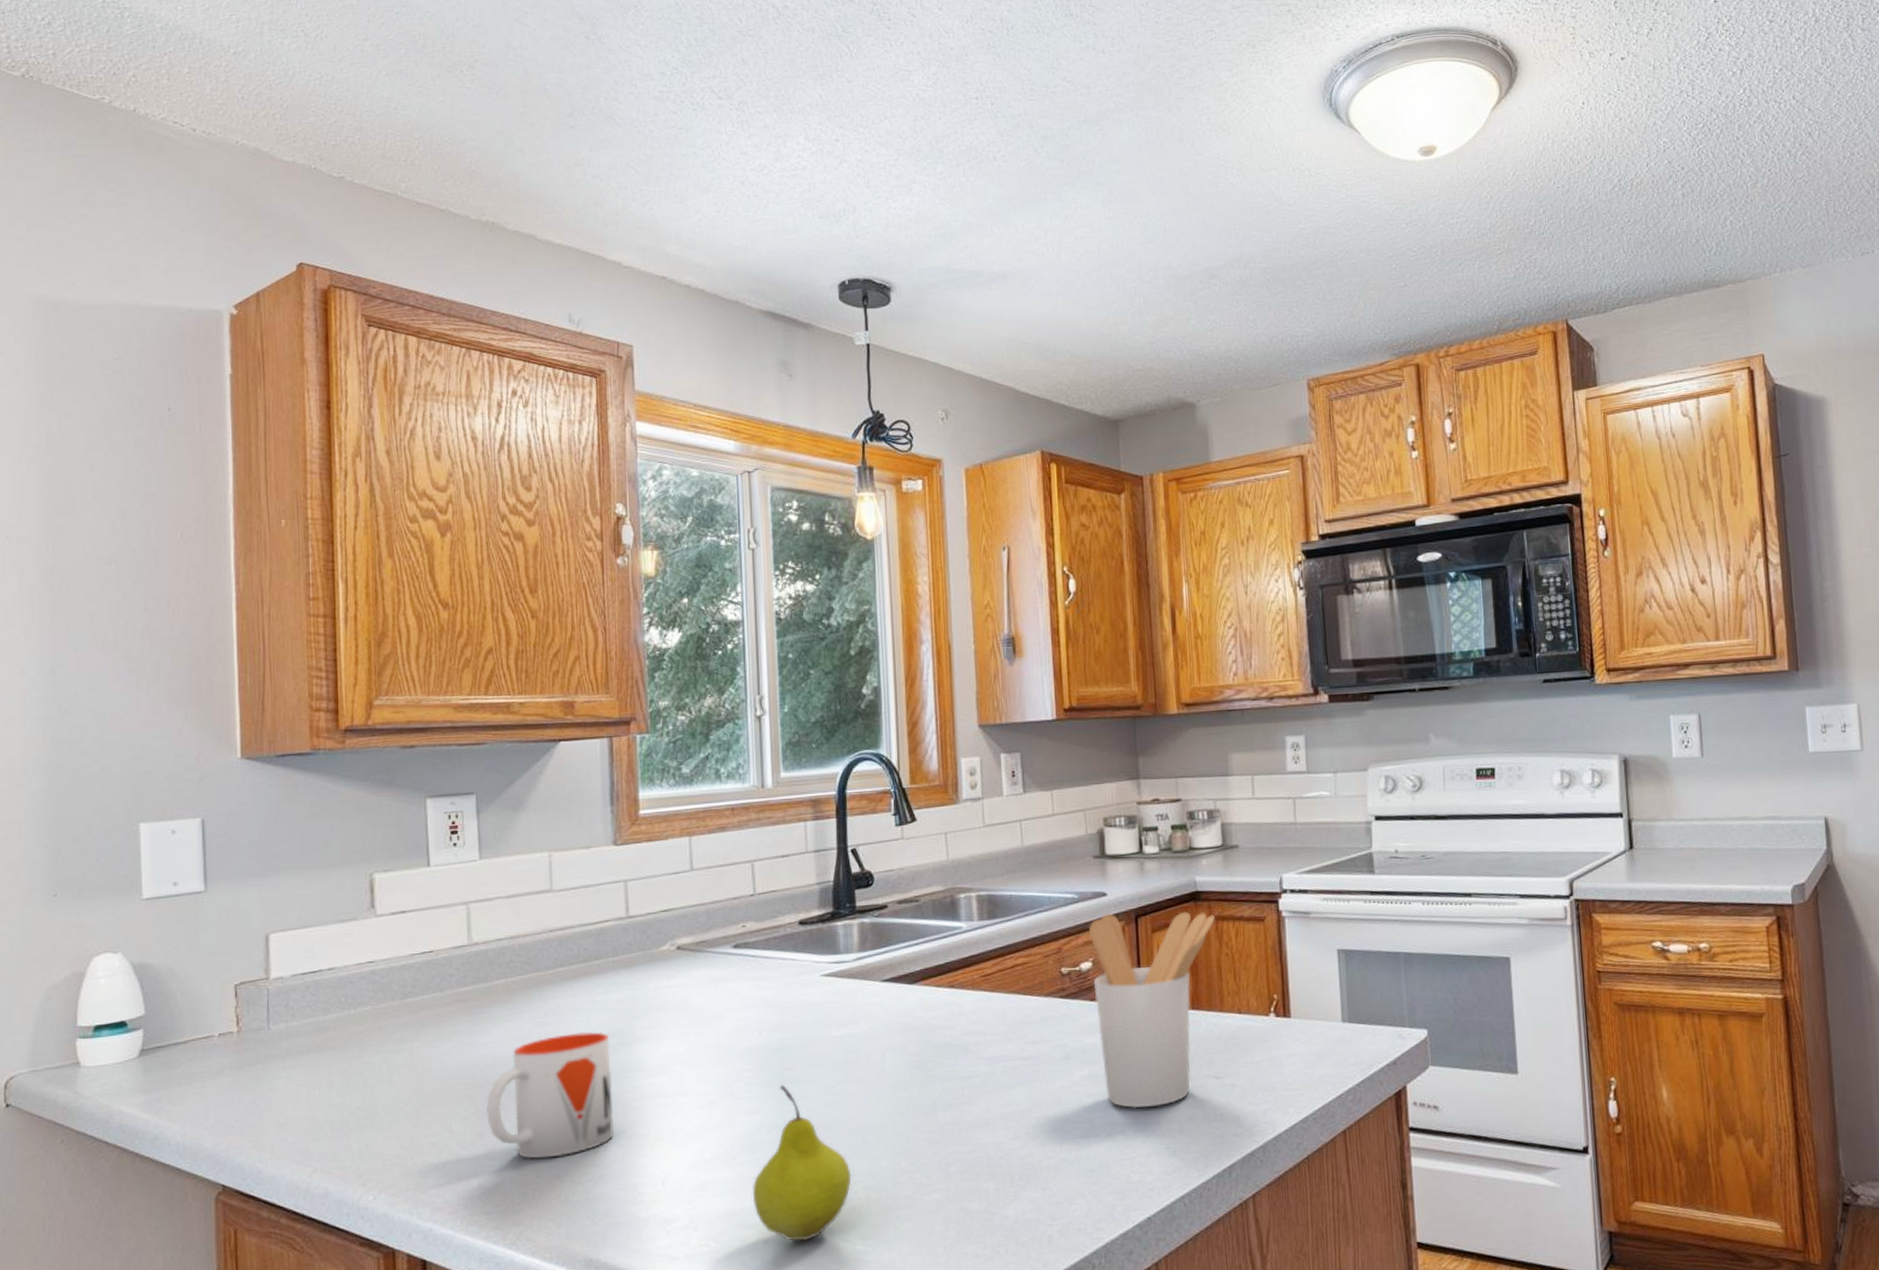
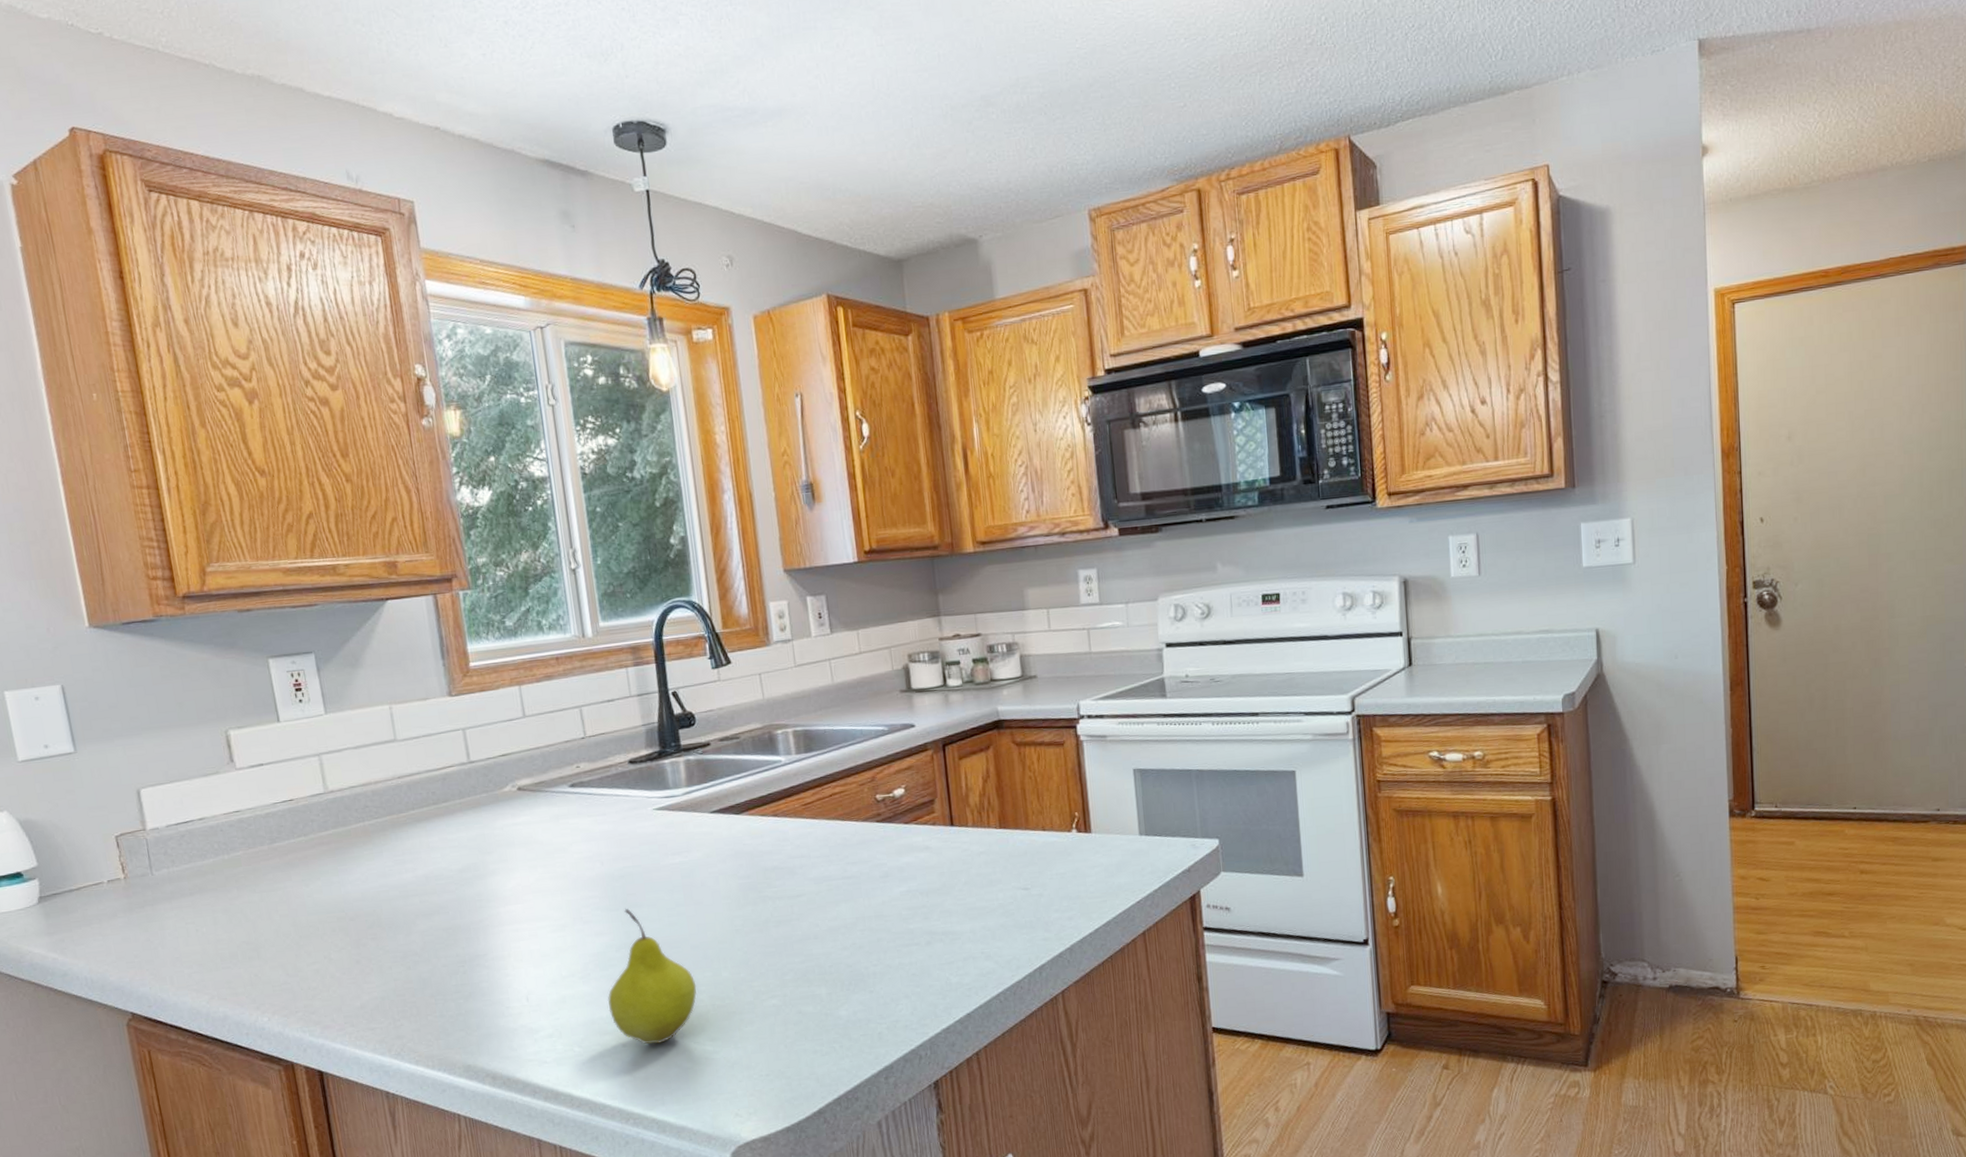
mug: present [486,1031,614,1159] -> none [358,867,478,982]
utensil holder: present [1088,911,1215,1109] -> none [899,739,1018,919]

